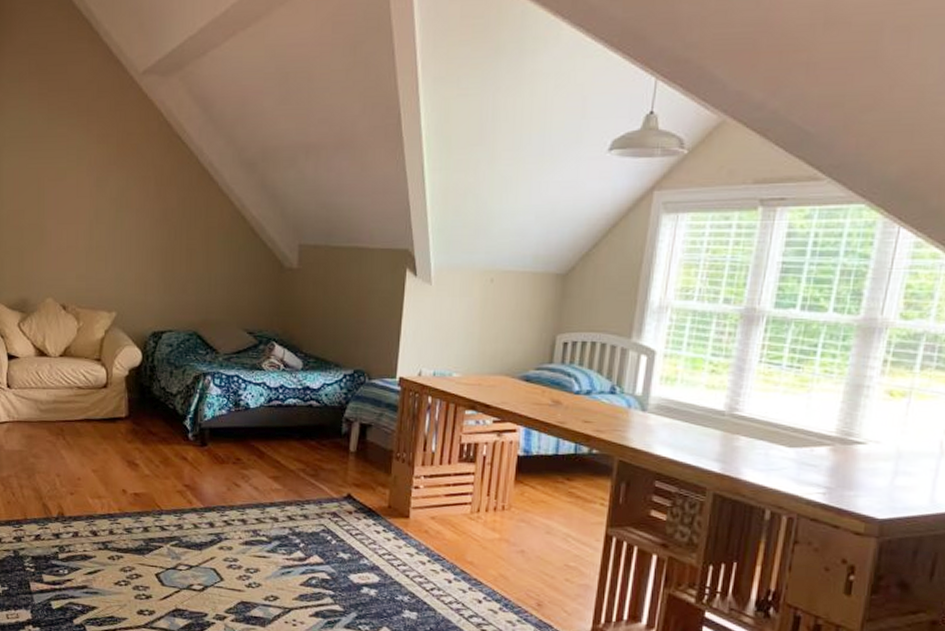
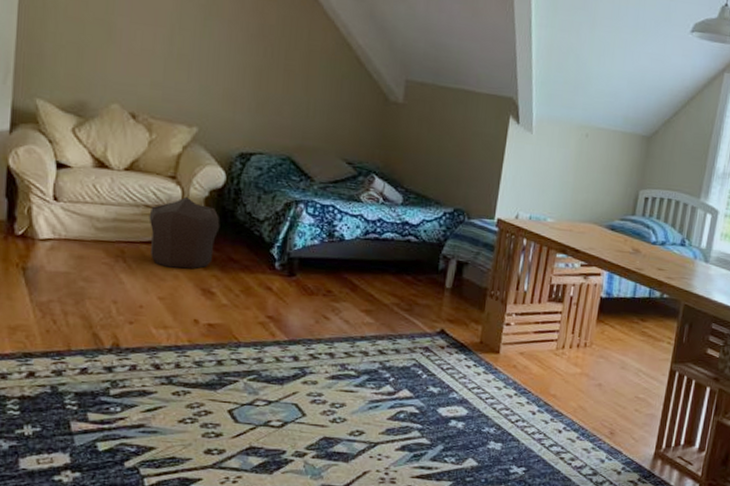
pouf: none [81,376,139,443] -> present [149,196,220,269]

